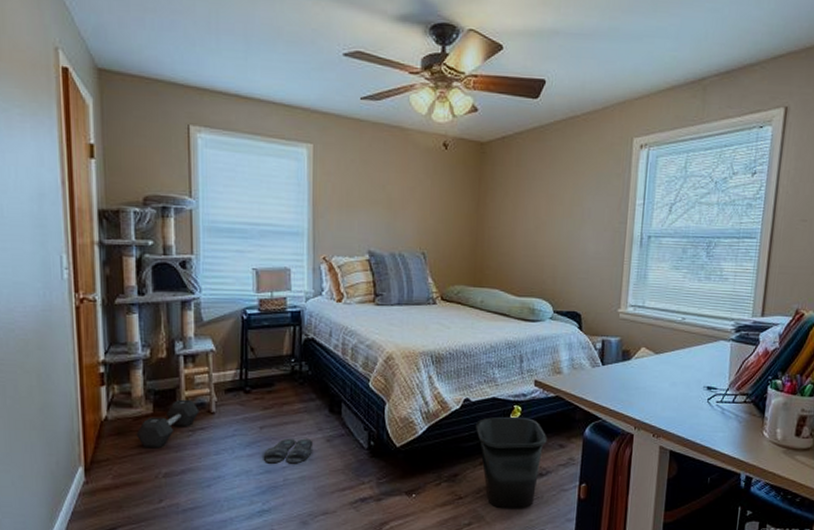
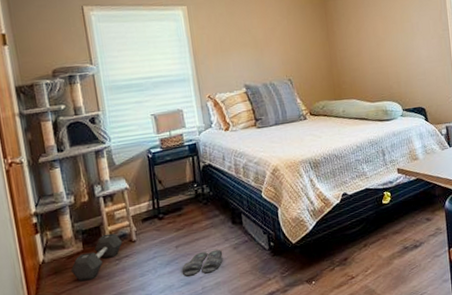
waste bin: present [476,416,548,509] -> none [355,200,416,281]

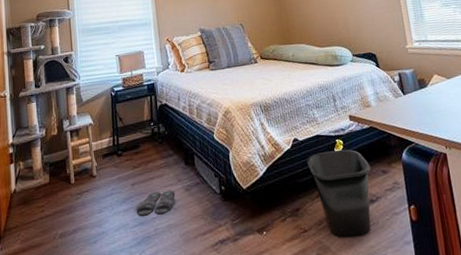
dumbbell: present [70,233,123,282] -> none [37,167,84,213]
waste bin: none [355,200,416,281] -> present [307,149,371,238]

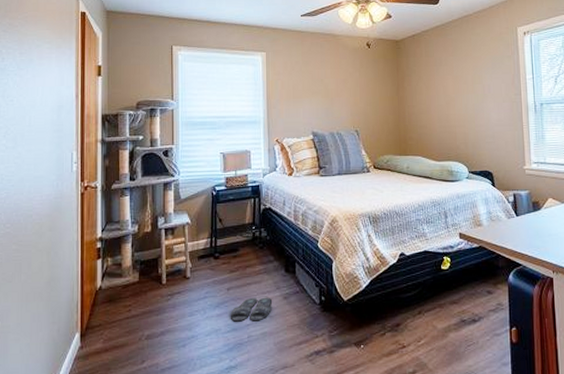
waste bin: present [307,149,371,238] -> none [412,267,476,356]

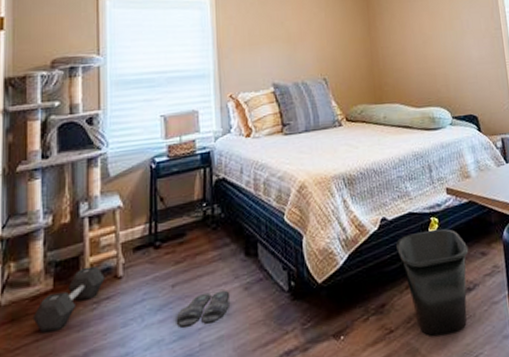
dumbbell: none [124,267,177,313] -> present [32,265,105,333]
waste bin: none [412,267,476,356] -> present [396,228,469,337]

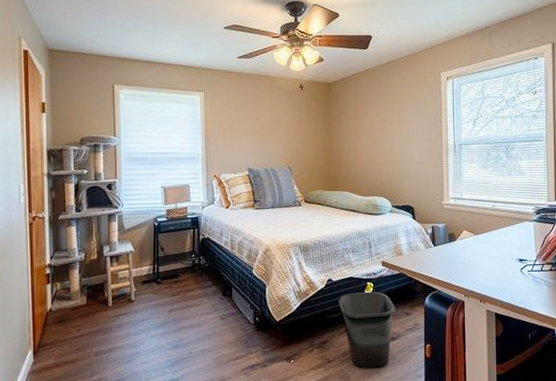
dumbbell: present [32,265,105,333] -> none [73,291,122,333]
slippers: present [176,290,231,328] -> none [172,318,211,340]

